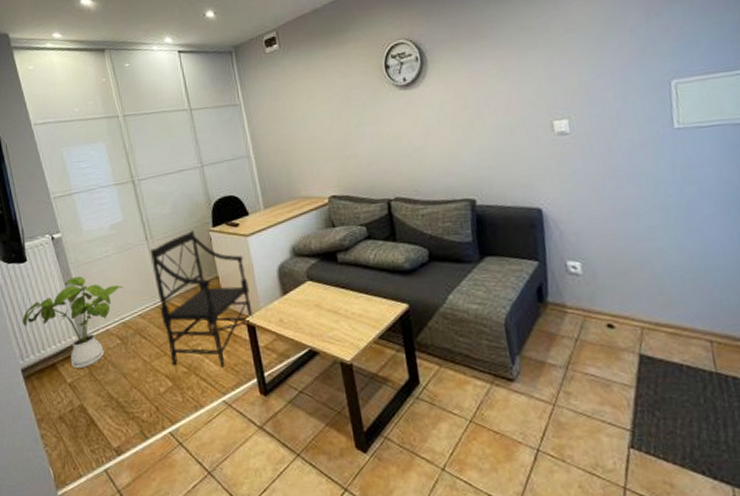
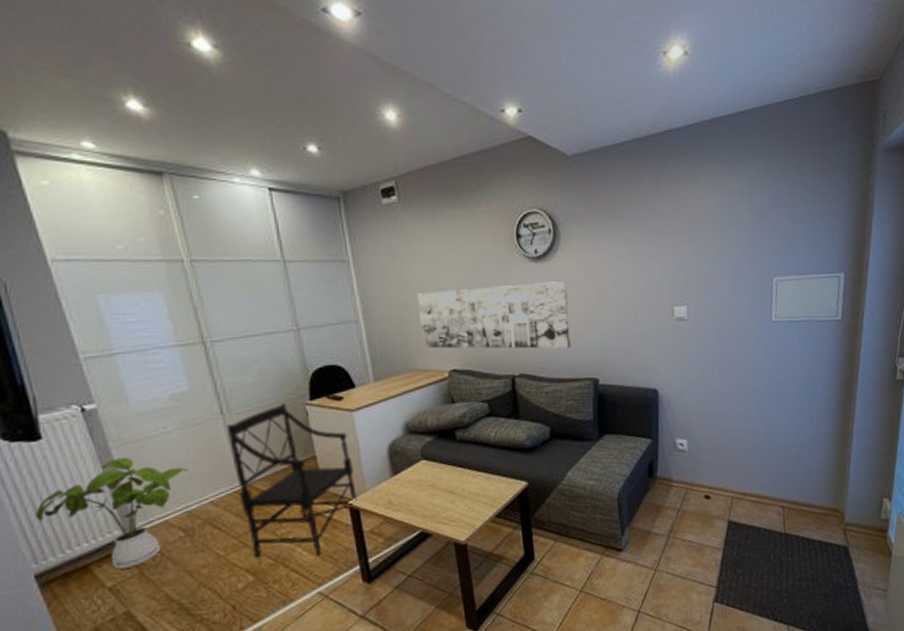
wall art: none [297,105,445,177] -> present [416,281,571,349]

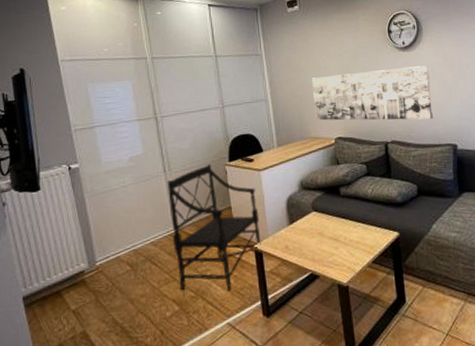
house plant: present [35,456,189,569] -> none [29,205,138,295]

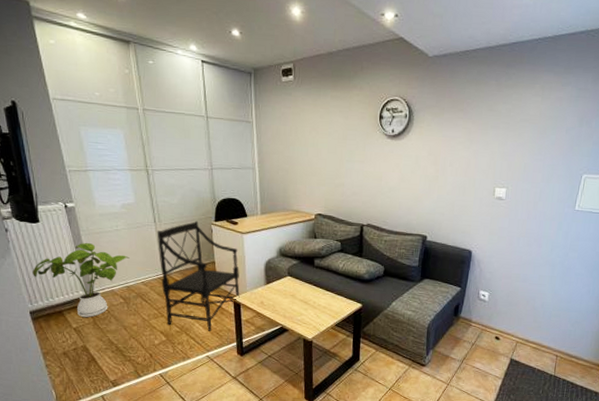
house plant: none [29,205,138,295] -> present [32,242,130,317]
wall art: present [311,65,433,121] -> none [299,153,413,210]

